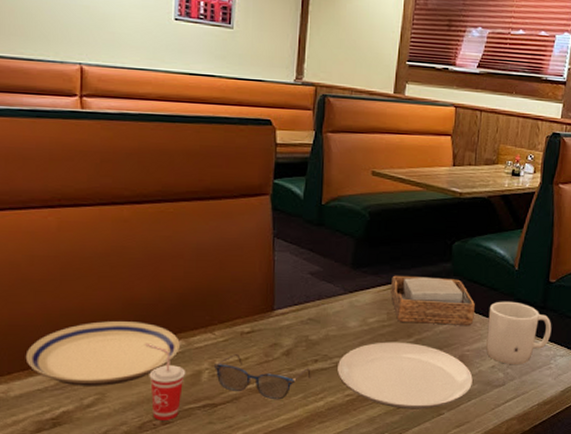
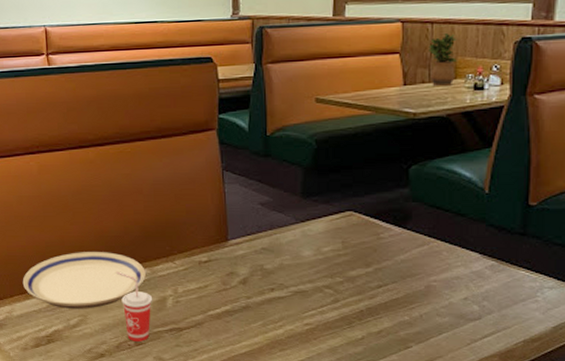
glasses: present [213,354,311,400] -> none [176,282,269,327]
plate: present [337,342,473,410] -> none [295,271,442,341]
napkin holder: present [391,275,475,327] -> none [344,203,439,255]
potted plant: none [476,122,501,171] -> present [429,34,457,87]
mug: present [486,301,552,365] -> none [456,227,536,298]

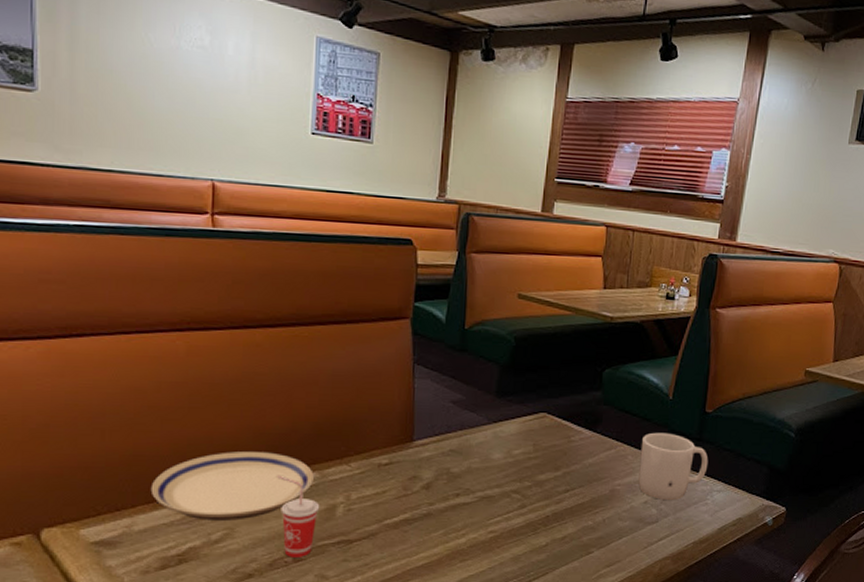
potted plant: present [429,34,457,87] -> none [628,242,654,294]
mug: none [456,227,536,298] -> present [638,432,709,501]

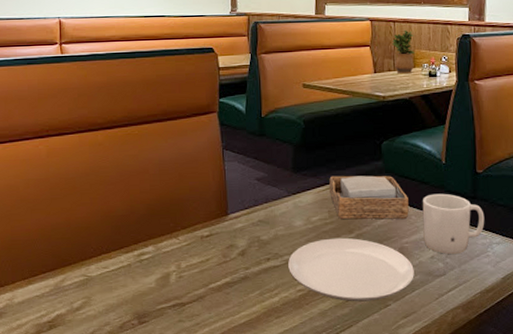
plate: present [150,452,314,521] -> none [25,231,150,292]
beverage cup: present [277,475,320,557] -> none [121,250,157,320]
plate: none [480,475,624,547] -> present [288,237,414,302]
napkin holder: none [537,404,627,459] -> present [329,175,409,220]
potted plant: none [628,242,654,294] -> present [392,31,415,74]

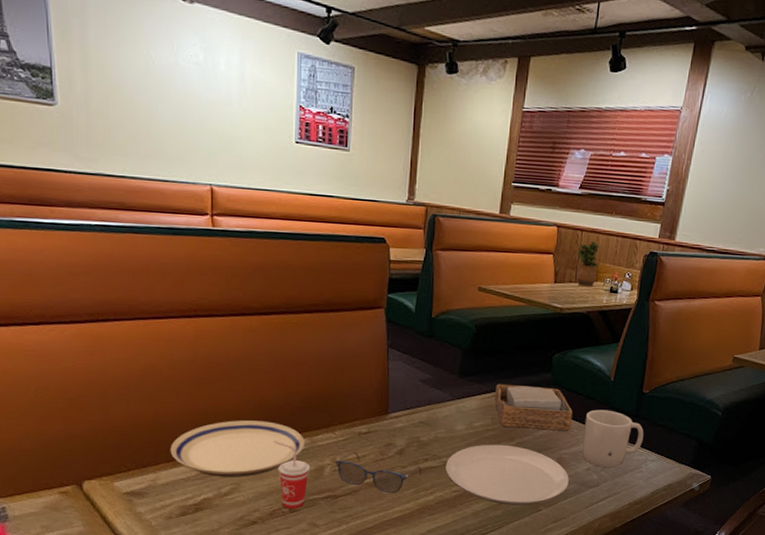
plate: none [25,231,150,292] -> present [170,420,305,477]
beverage cup: none [121,250,157,320] -> present [274,440,311,509]
glasses: none [179,256,265,298] -> present [334,452,422,494]

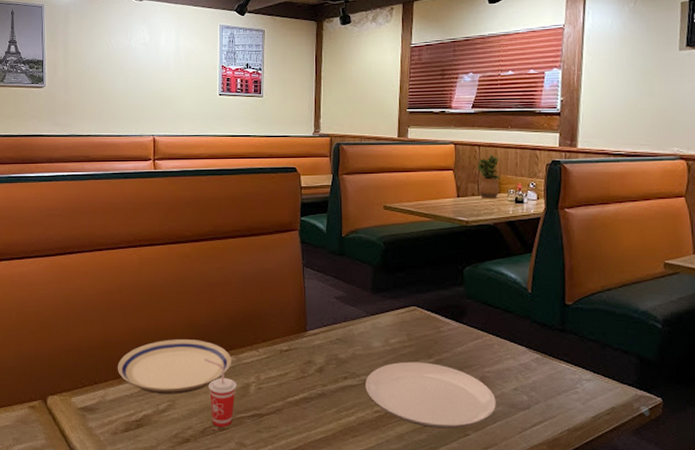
glasses: present [334,452,422,494] -> none [259,370,342,413]
napkin holder: present [495,384,573,432] -> none [409,299,492,348]
mug: present [582,409,644,468] -> none [505,323,574,388]

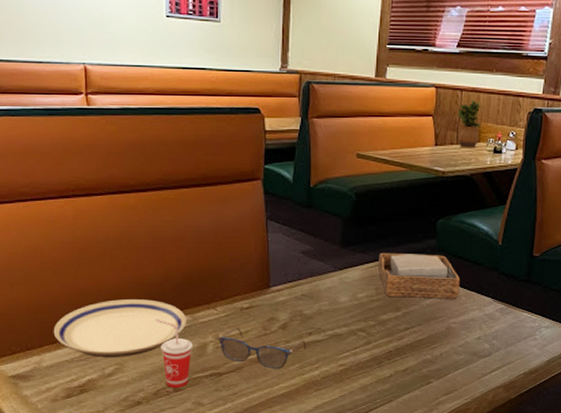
glasses: none [259,370,342,413] -> present [217,328,306,370]
plate: present [365,361,496,429] -> none [331,315,459,378]
napkin holder: none [409,299,492,348] -> present [378,252,460,300]

